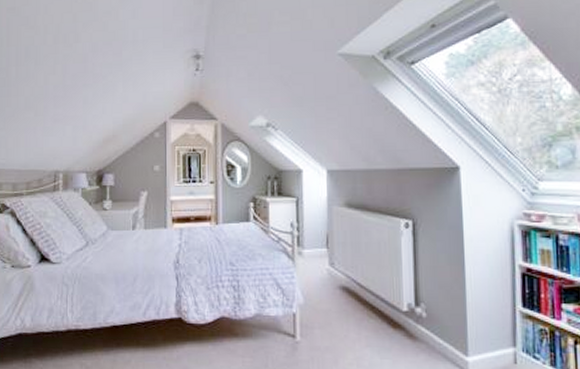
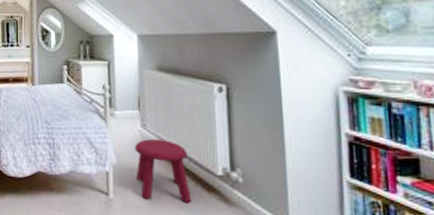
stool: none [322,278,378,341] -> present [134,139,192,204]

